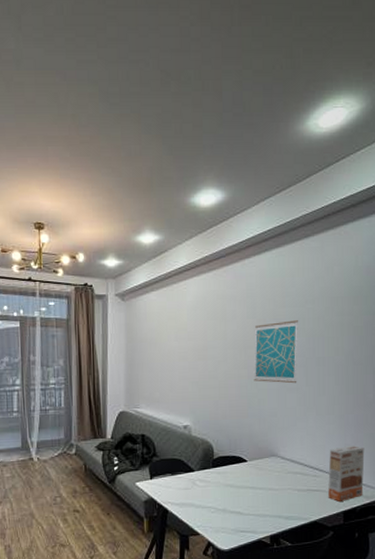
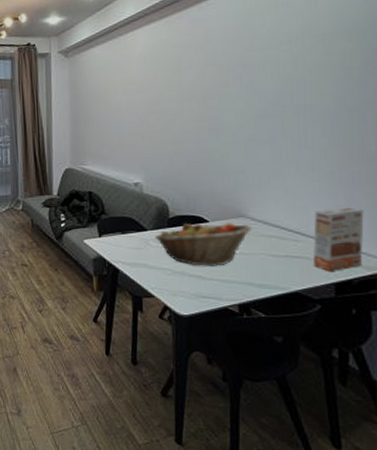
fruit basket: none [201,462,282,503] -> present [154,222,252,266]
wall art: present [254,320,298,384] -> none [215,64,271,136]

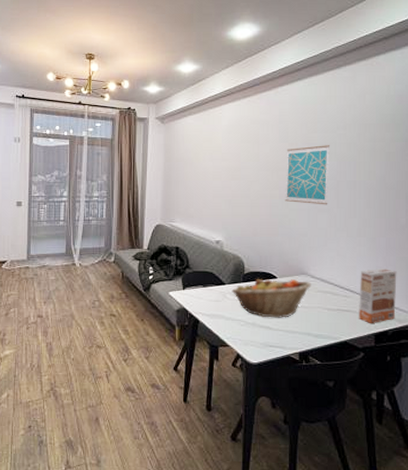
wall art: none [215,64,271,136] -> present [285,145,329,205]

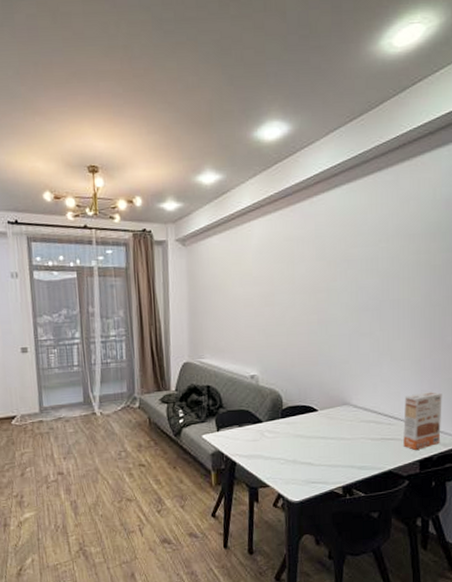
fruit basket: present [231,278,311,318] -> none [269,411,354,453]
wall art: present [285,145,329,205] -> none [324,261,371,329]

